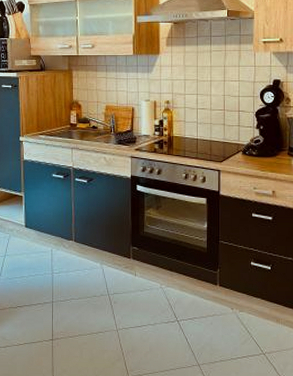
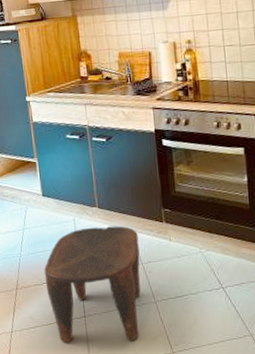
stool: none [19,258,107,365] -> present [44,226,141,343]

